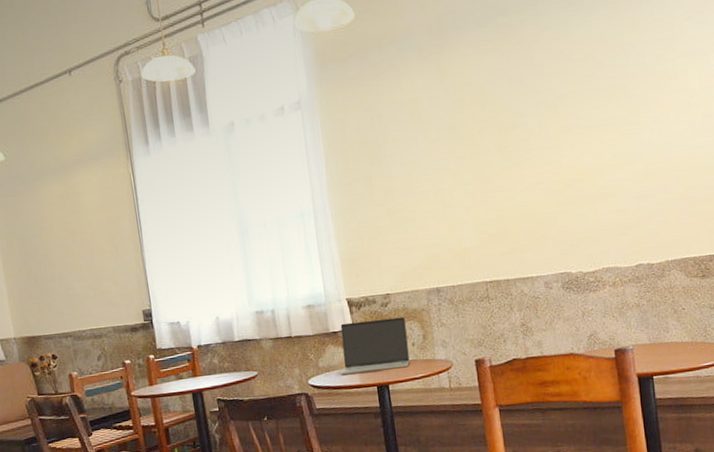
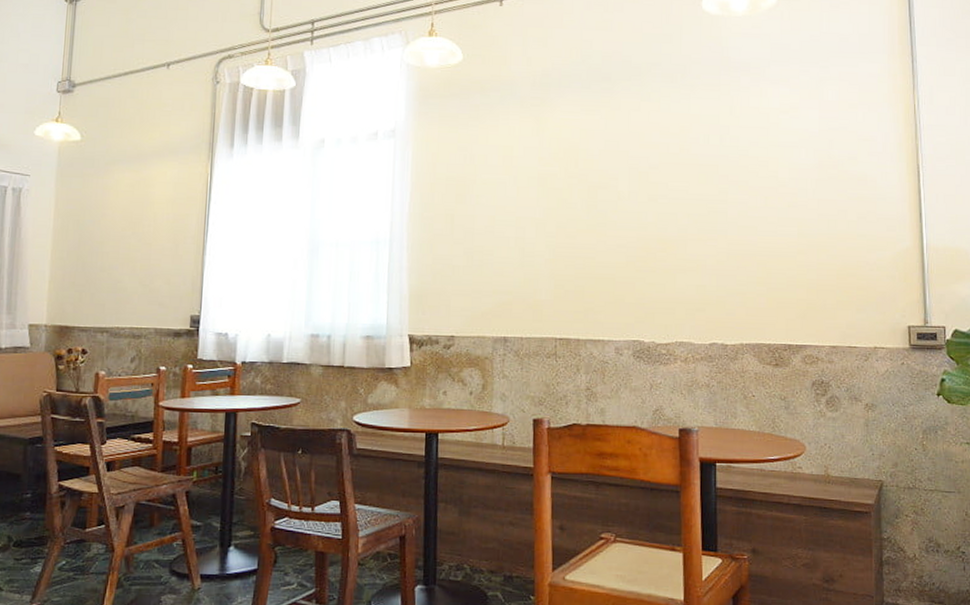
laptop: present [340,317,410,375] -> none [389,360,466,417]

